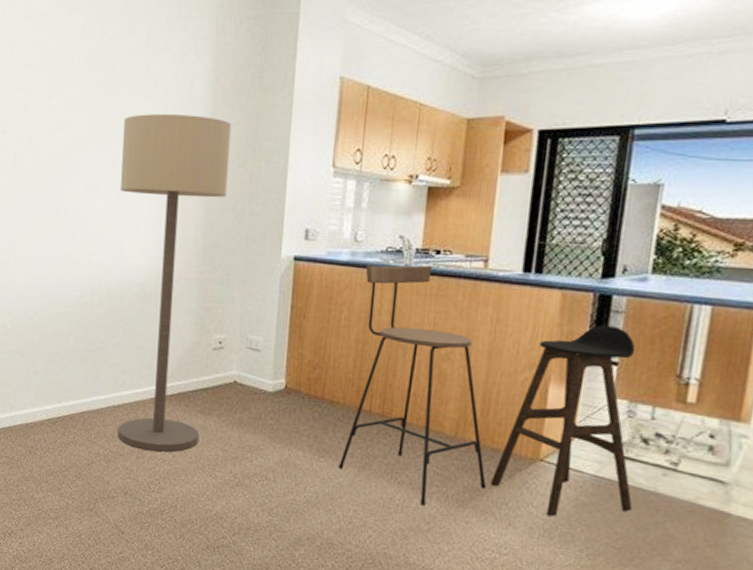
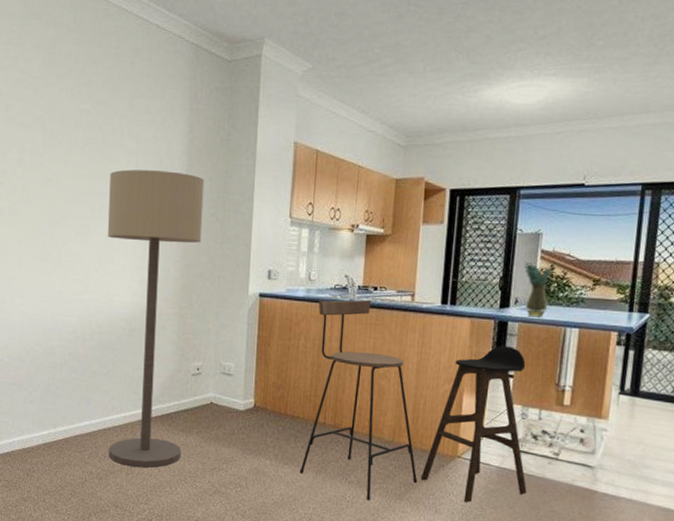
vase: none [636,219,675,291] -> present [524,261,552,318]

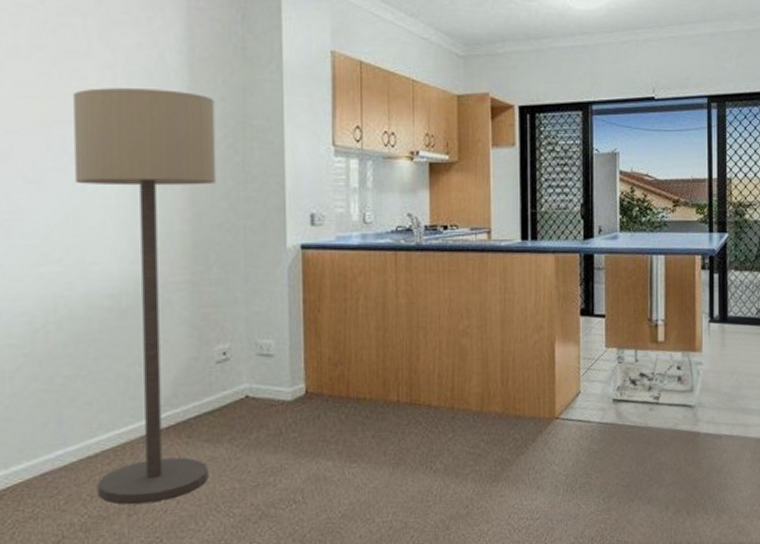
bar stool: present [299,299,418,501] -> none [372,241,514,490]
bar stool: present [420,345,527,503] -> none [517,281,631,471]
vase: present [524,261,552,318] -> none [605,184,632,247]

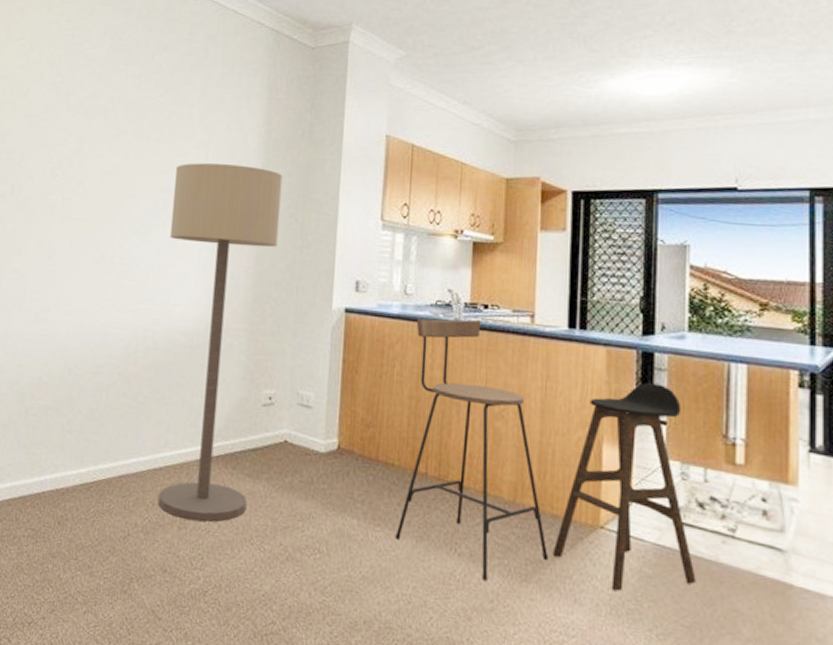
bar stool: none [372,241,514,490] -> present [395,319,549,581]
bar stool: none [517,281,631,471] -> present [552,382,696,592]

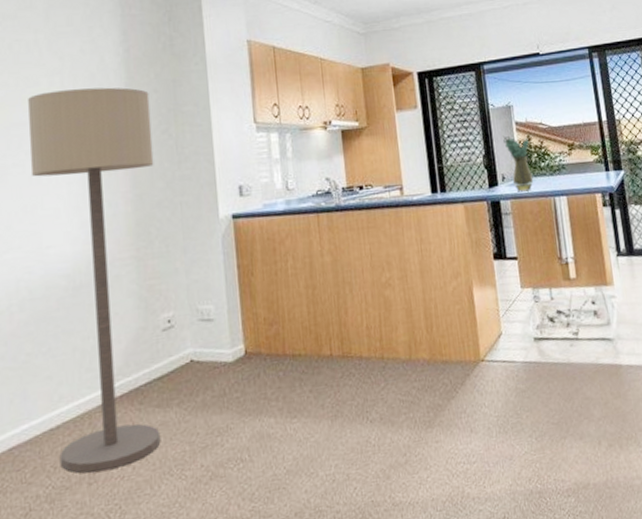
bar stool: present [395,319,549,581] -> none [301,201,446,439]
bar stool: present [552,382,696,592] -> none [447,226,557,412]
vase: none [670,278,705,349] -> present [503,135,534,192]

